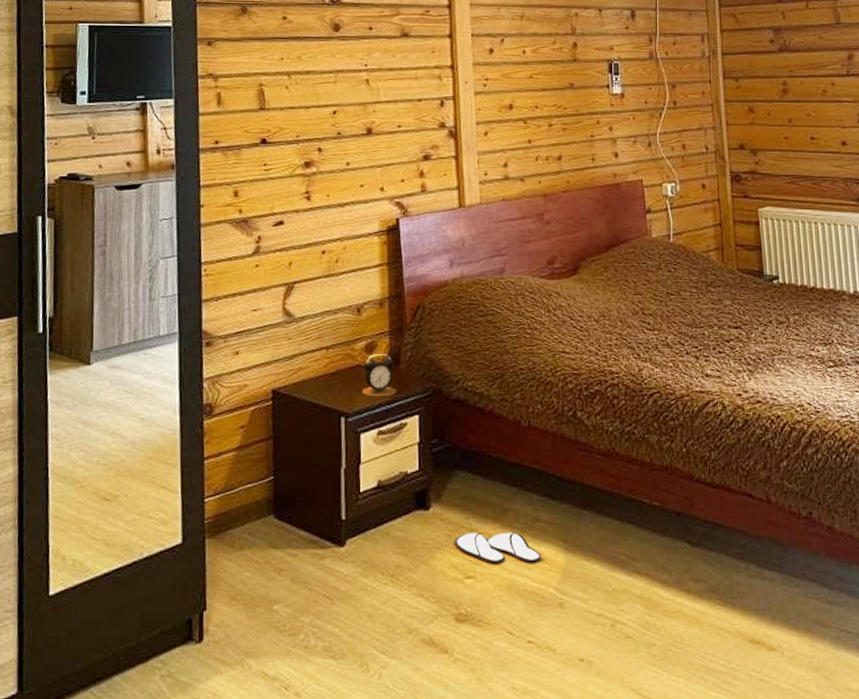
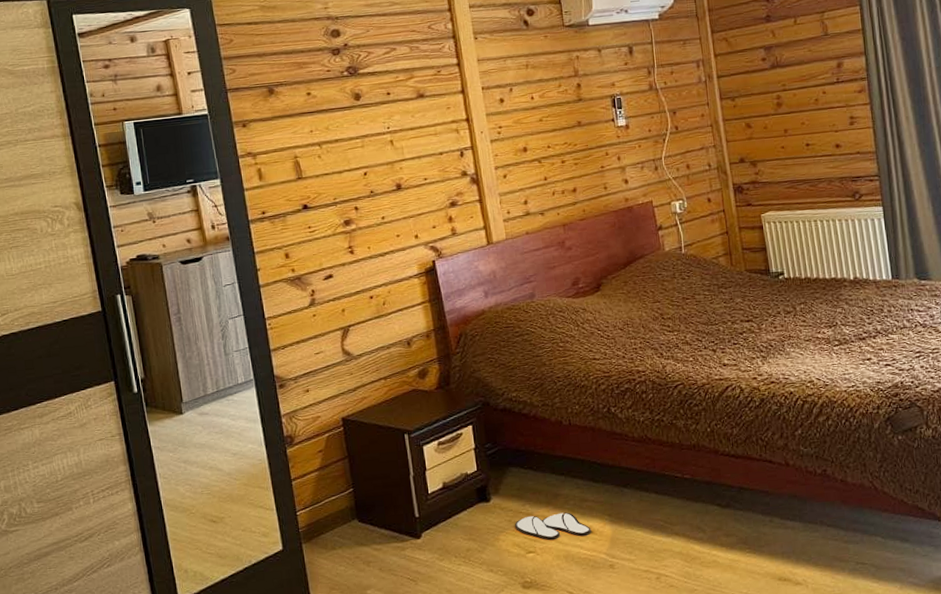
alarm clock: present [361,354,397,397] -> none [418,378,451,415]

